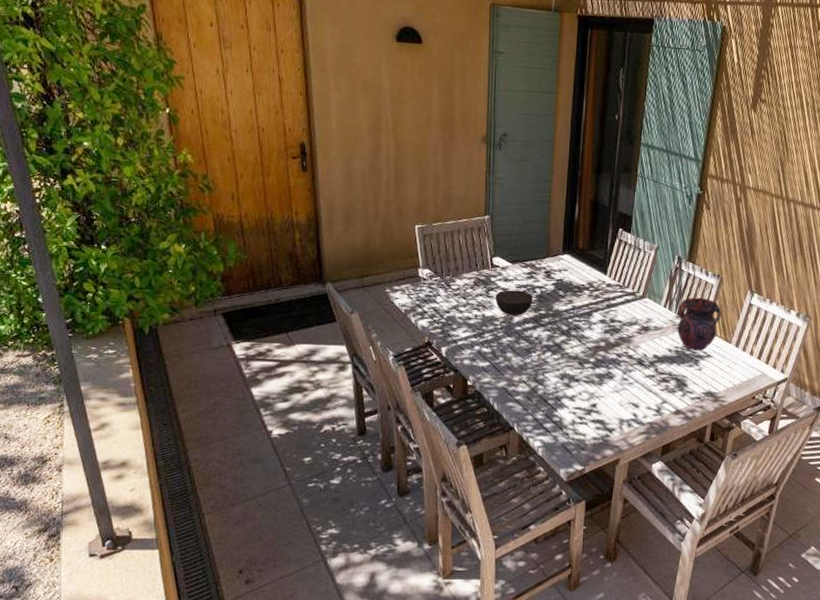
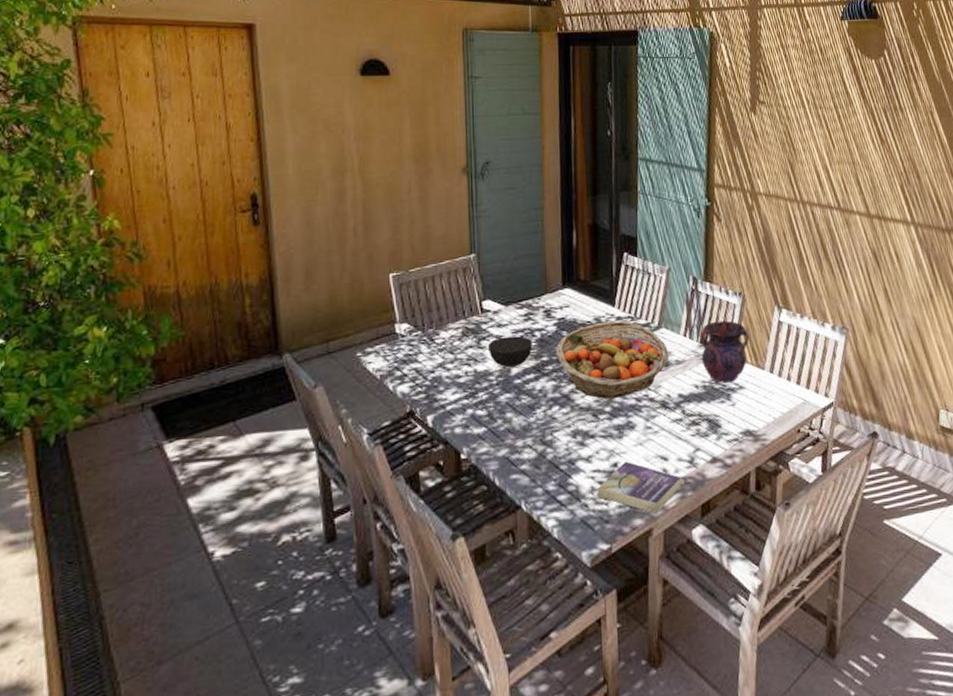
fruit basket: none [554,287,650,351] -> present [557,320,669,399]
book: none [575,404,649,448] -> present [596,461,682,514]

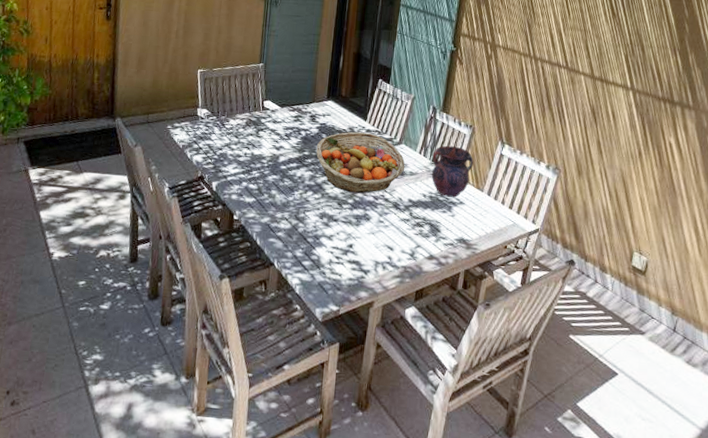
bowl: present [487,336,533,368] -> none [263,131,298,156]
book: present [596,461,682,514] -> none [332,245,403,291]

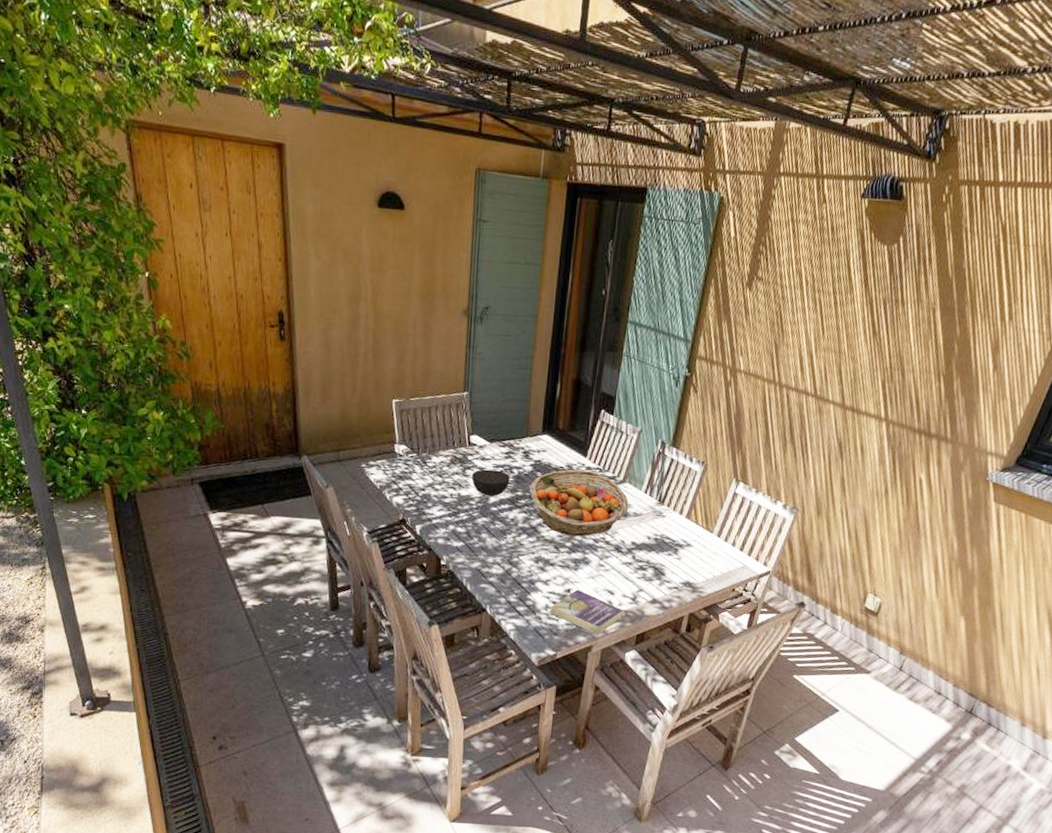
bowl: none [263,131,298,156] -> present [471,469,510,497]
book: none [332,245,403,291] -> present [549,589,624,635]
vase: present [431,145,474,198] -> none [657,483,705,540]

